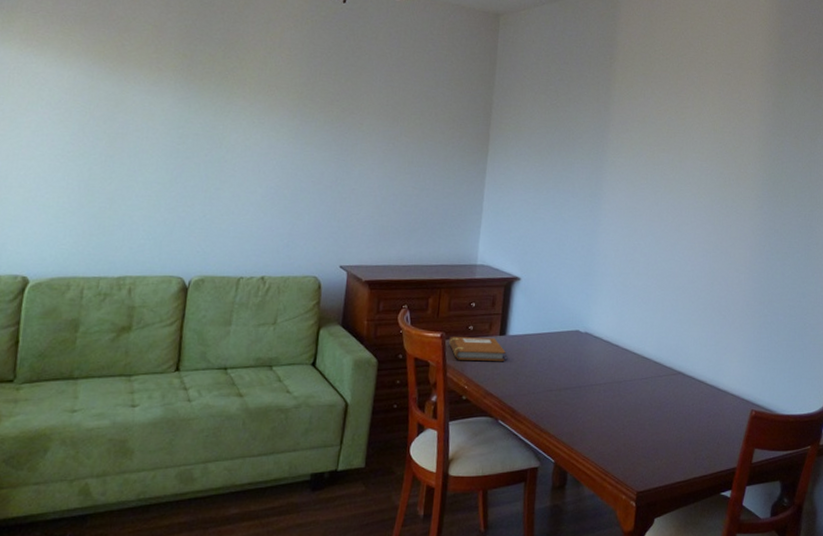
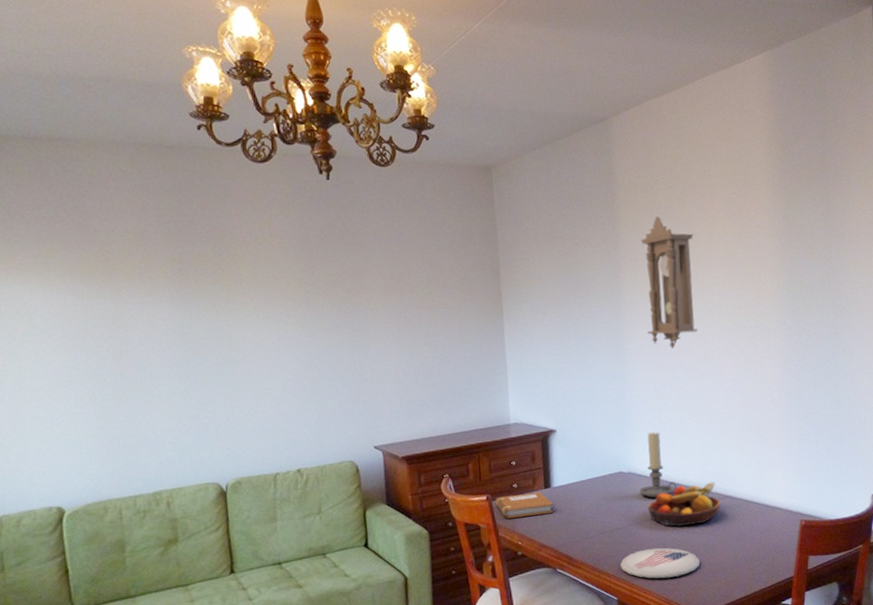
plate: none [562,414,644,448] -> present [620,547,701,579]
candle holder: none [593,295,632,363] -> present [639,431,677,498]
fruit bowl: none [599,355,673,398] -> present [648,482,721,527]
pendulum clock: none [624,85,684,215] -> present [640,216,698,348]

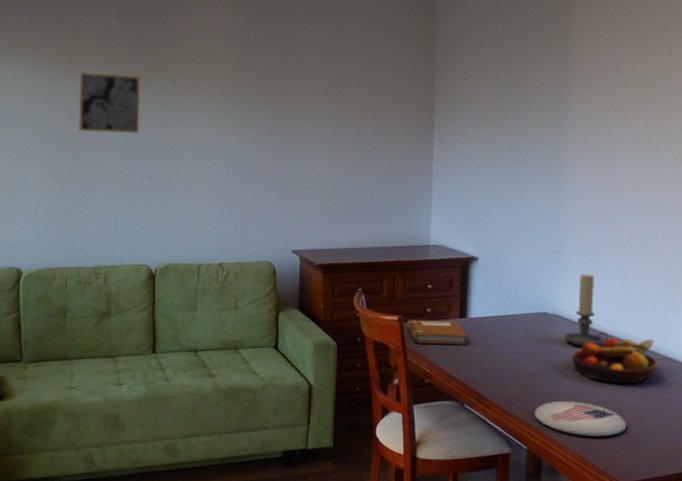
wall art: none [117,285,194,349] -> present [79,72,141,134]
pendulum clock: present [640,216,698,348] -> none [591,34,659,184]

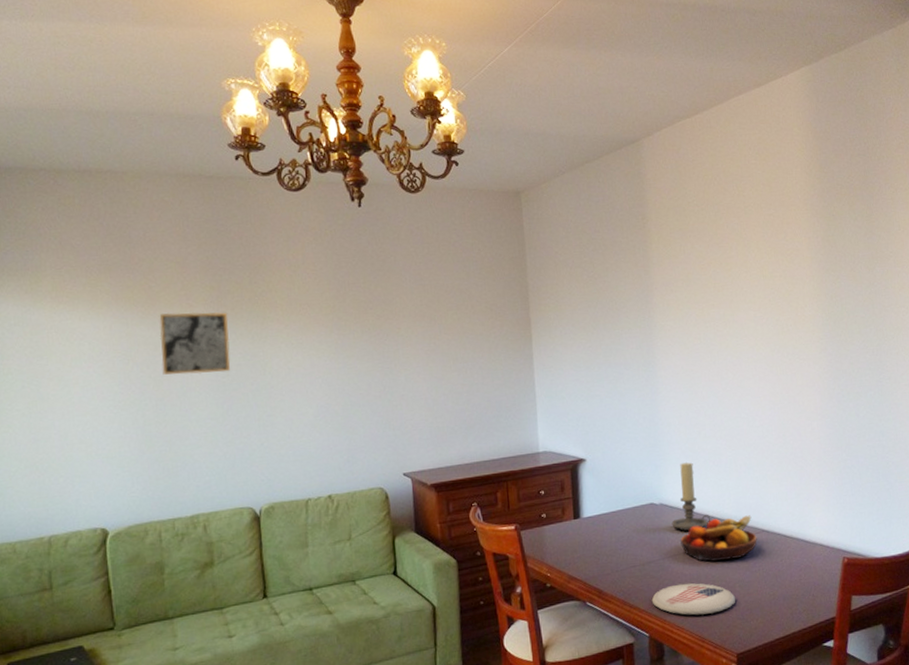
notebook: present [406,320,467,344] -> none [523,523,583,549]

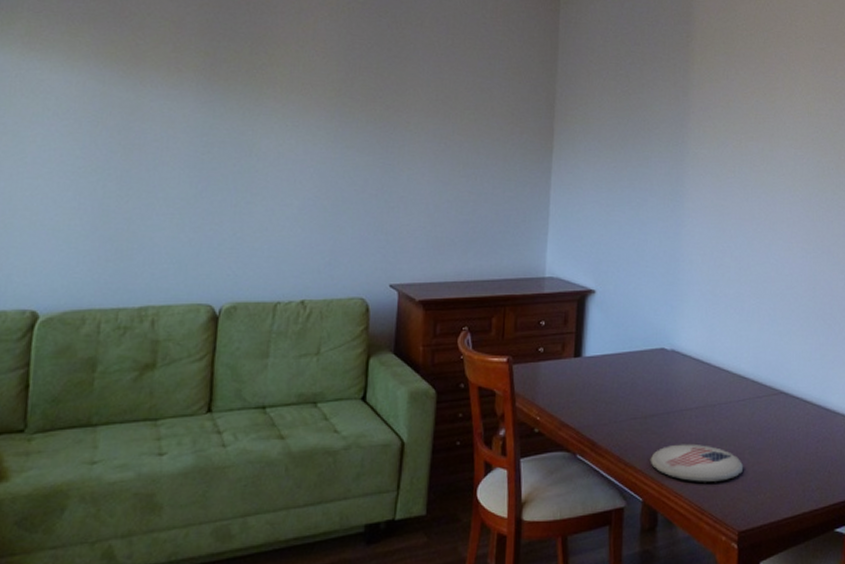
wall art: present [159,312,231,375] -> none [134,74,220,149]
candle holder: present [671,461,711,531] -> none [682,305,726,384]
fruit bowl: present [680,515,757,562] -> none [689,373,774,423]

